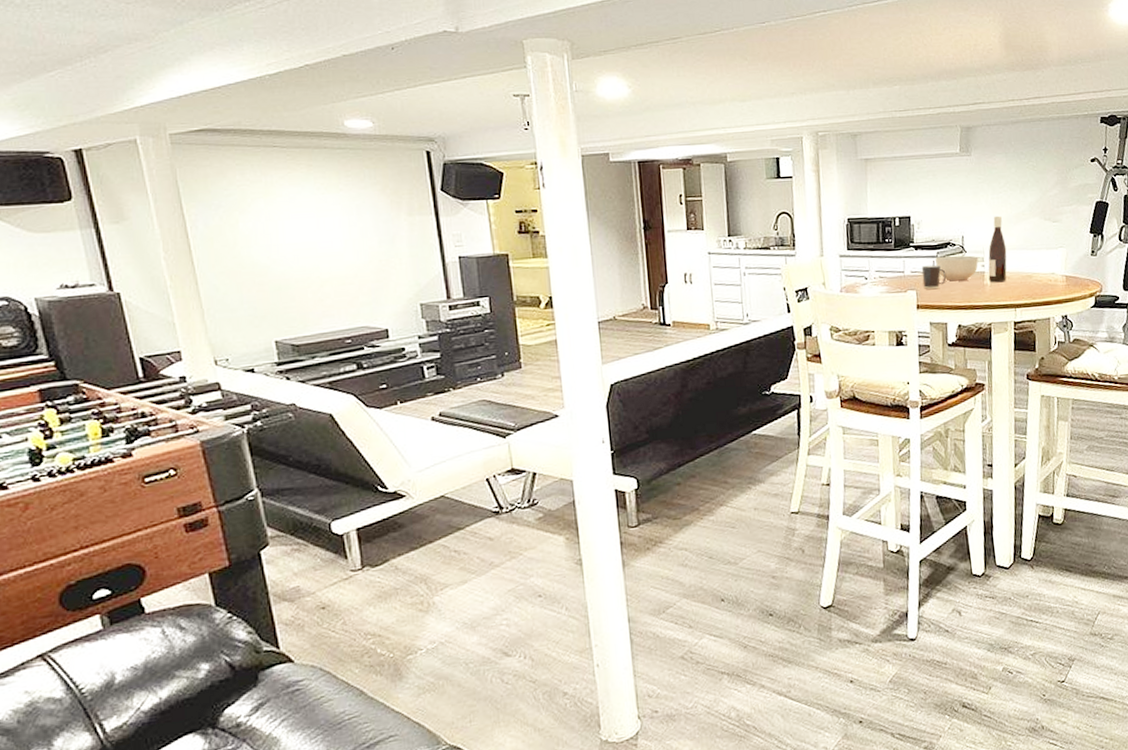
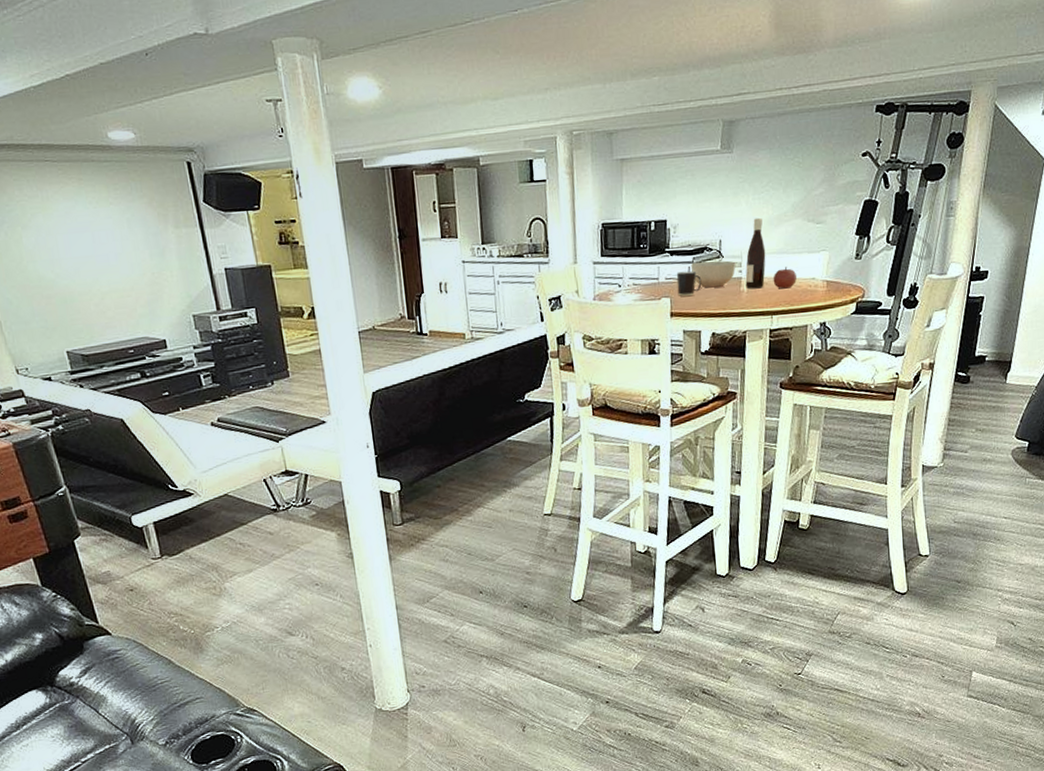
fruit: none [1014,262,1038,283] -> present [773,267,798,289]

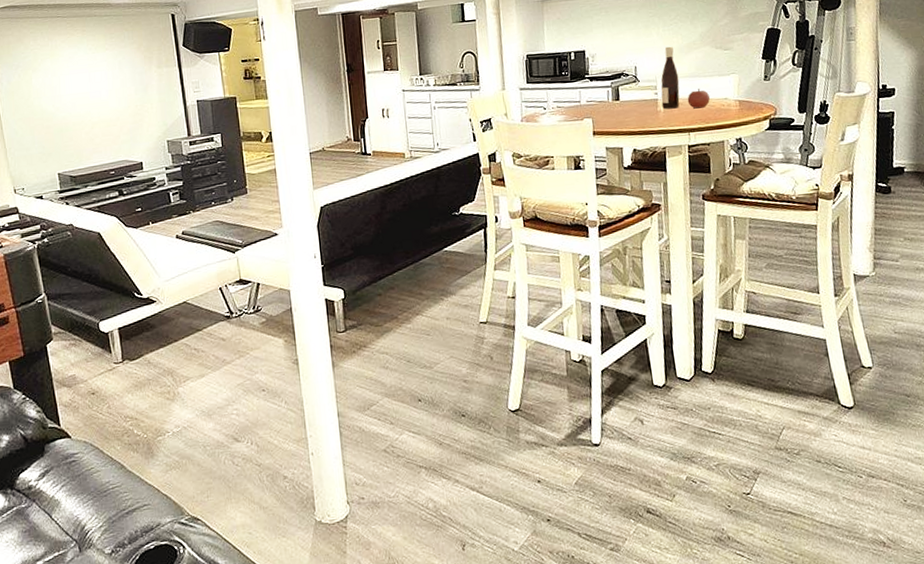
mug: present [676,270,702,297] -> none [596,94,621,117]
bowl: present [691,260,736,288] -> none [610,84,652,109]

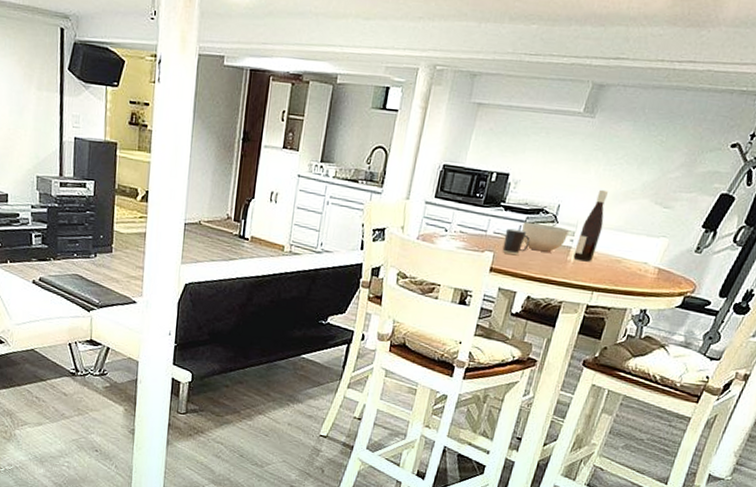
mug: none [596,94,621,117] -> present [502,228,530,256]
bowl: none [610,84,652,109] -> present [522,222,570,252]
fruit: present [687,89,711,109] -> none [602,245,630,268]

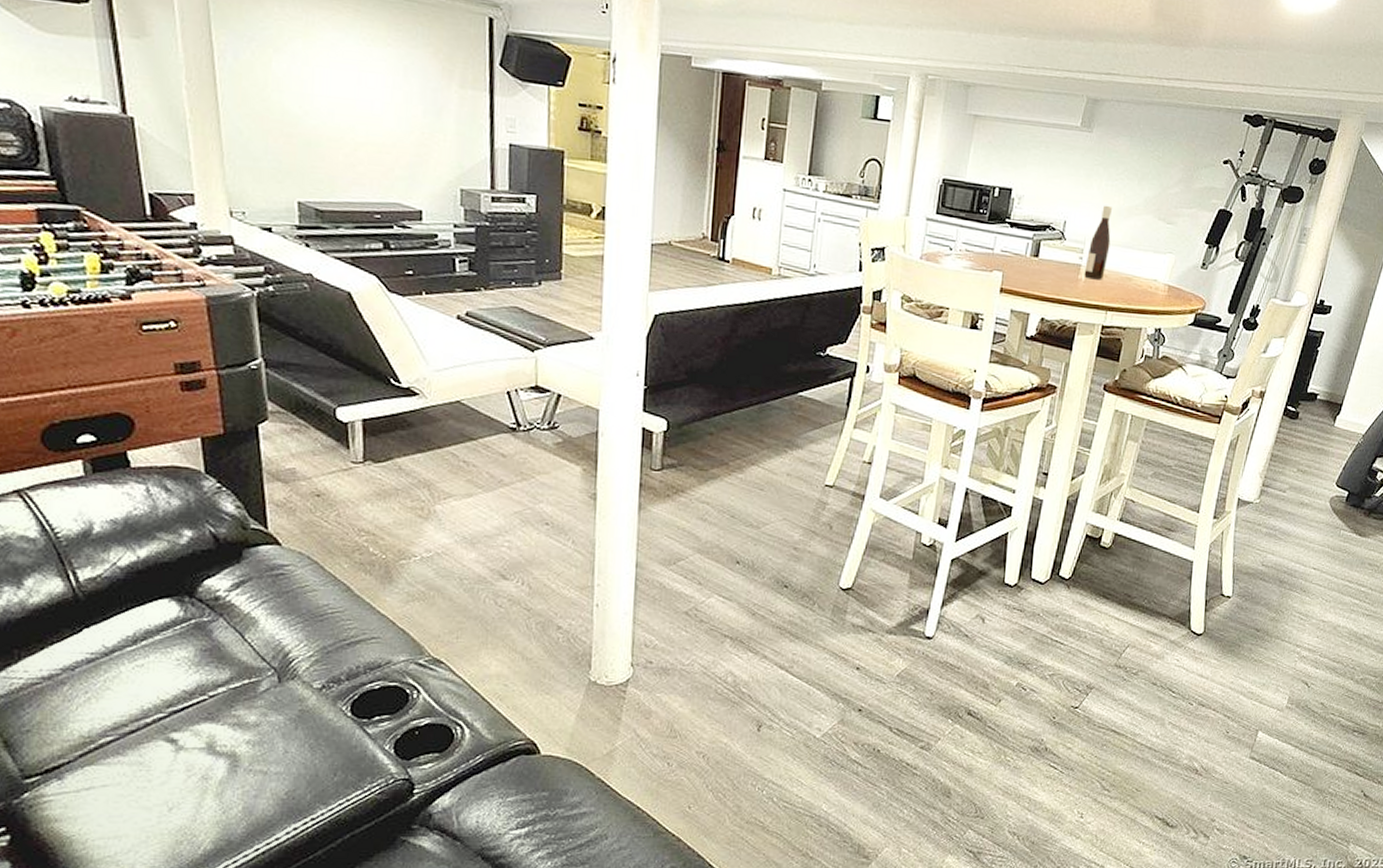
mug: present [502,228,530,256] -> none [1011,246,1039,275]
bowl: present [522,222,570,252] -> none [1030,239,1078,271]

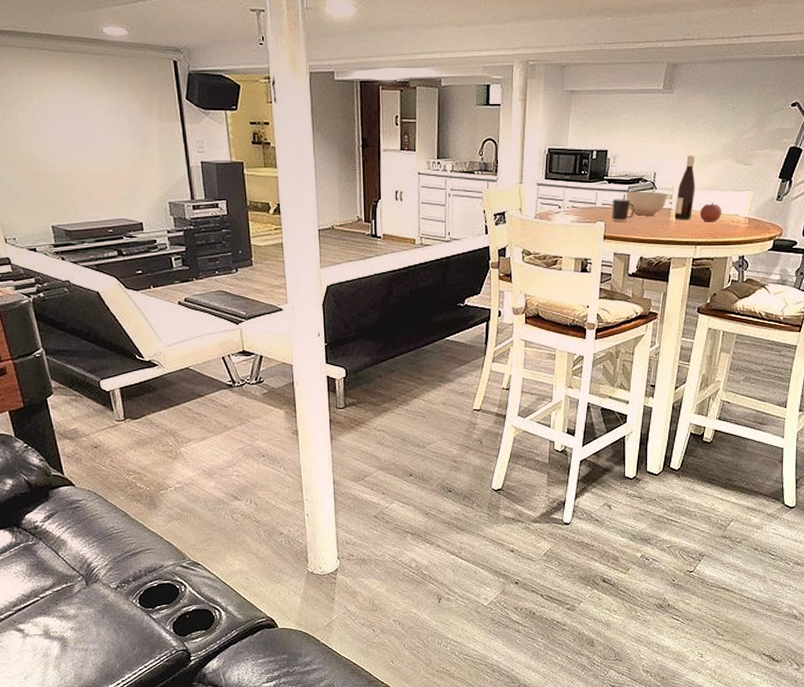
mug: none [1011,246,1039,275] -> present [612,199,635,222]
bowl: none [1030,239,1078,271] -> present [626,191,668,216]
fruit: none [1113,262,1139,286] -> present [700,202,722,222]

